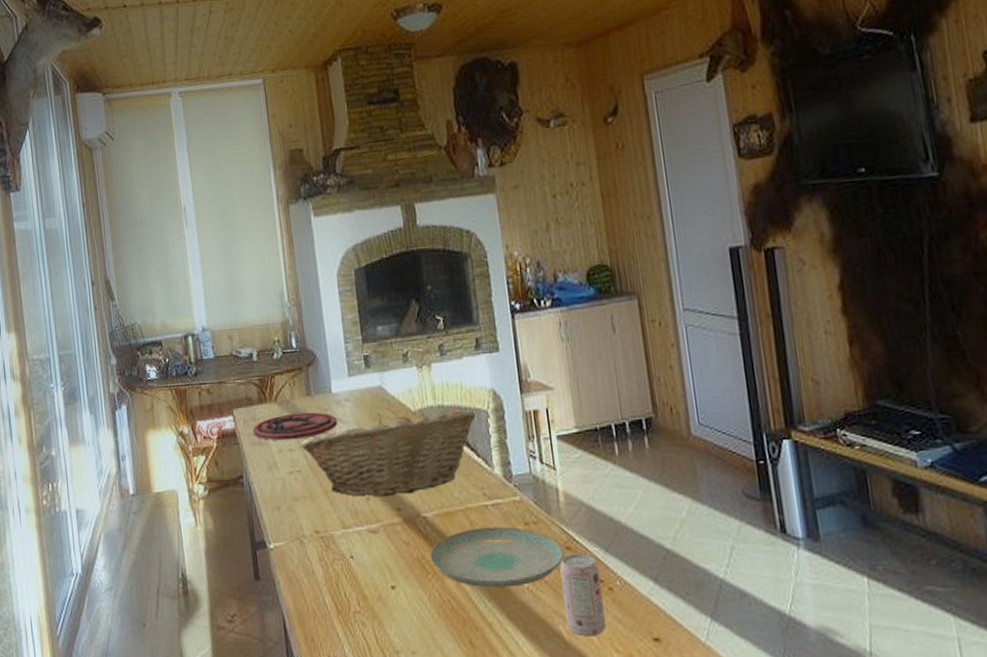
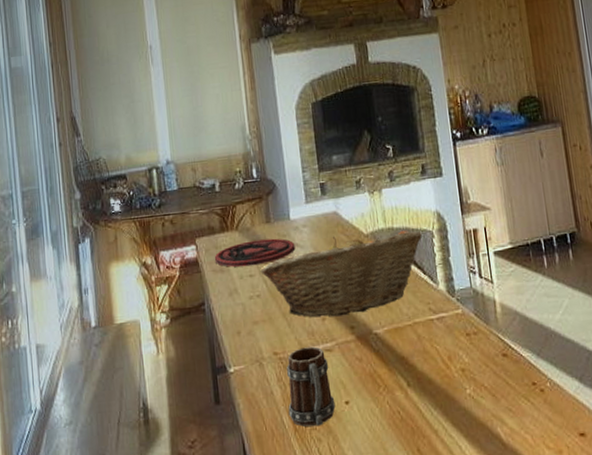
mug: none [329,527,381,610] -> present [287,346,336,427]
plate: present [429,526,565,588] -> none [380,338,502,397]
beverage can: present [560,553,606,637] -> none [498,359,539,436]

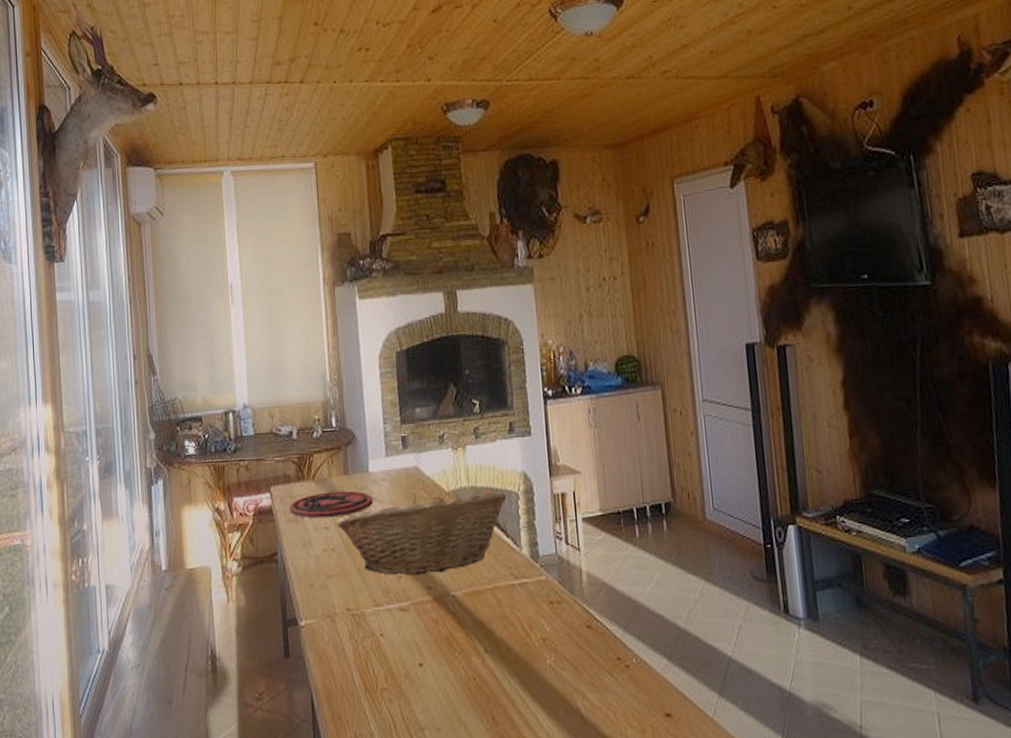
mug: present [287,346,336,427] -> none [359,605,409,687]

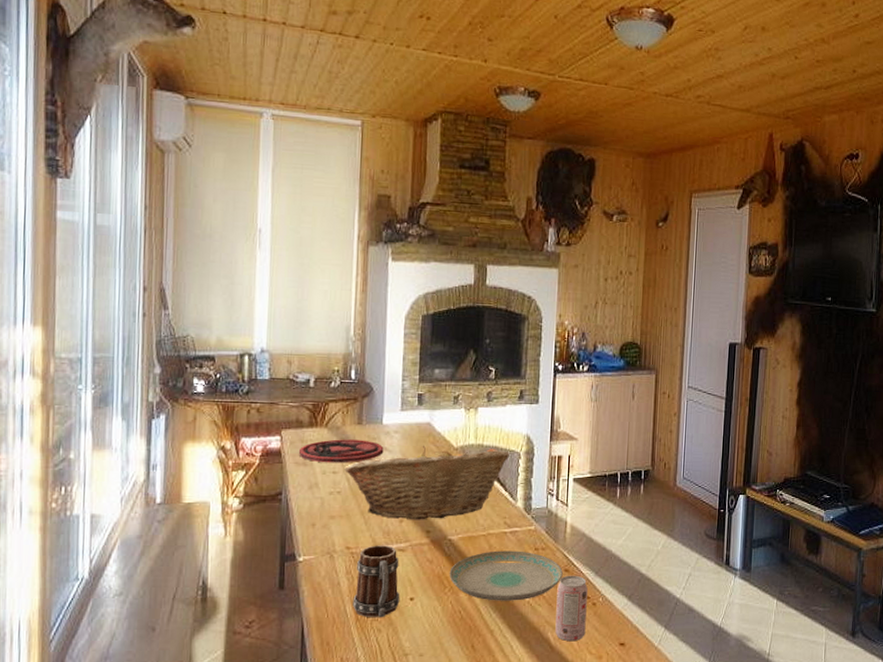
mug: none [359,605,409,687] -> present [353,545,400,618]
plate: none [457,605,586,665] -> present [449,550,563,601]
beverage can: none [581,632,622,713] -> present [555,575,588,642]

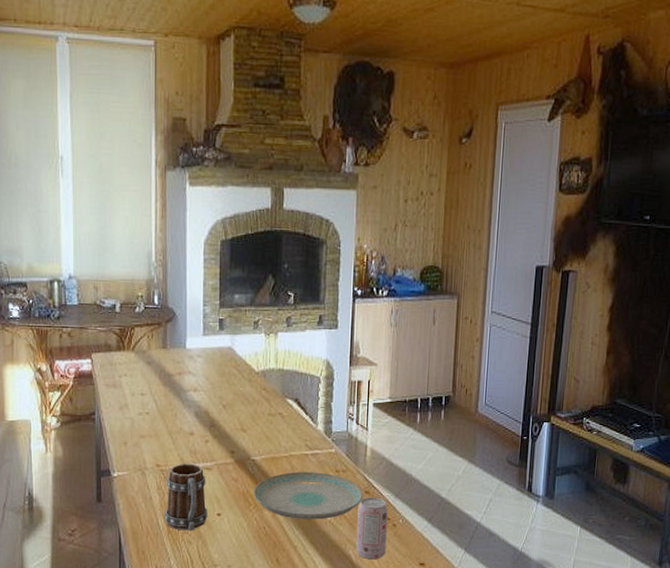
plate: present [298,439,384,463] -> none [108,362,188,386]
fruit basket: present [344,445,509,520] -> none [152,369,309,441]

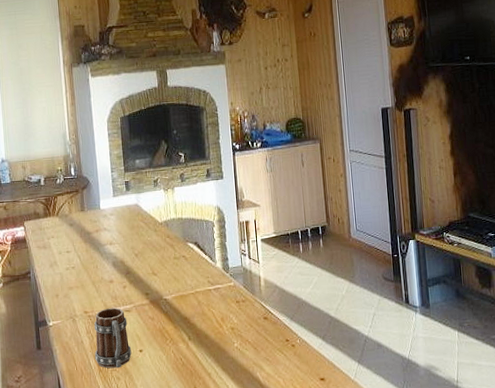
plate: present [253,471,363,520] -> none [168,304,263,349]
beverage can: present [356,497,388,560] -> none [259,322,289,380]

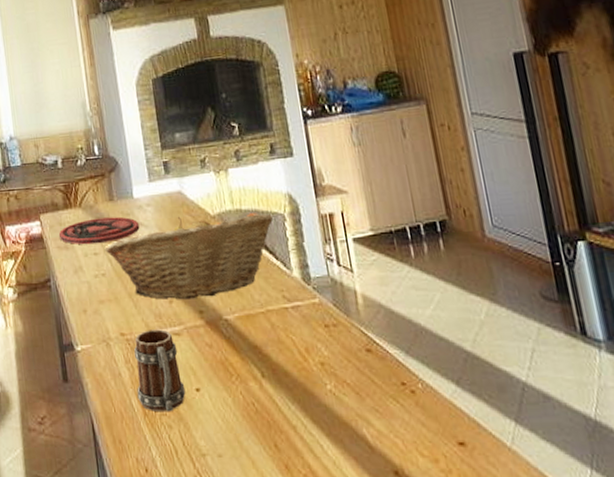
plate: none [39,223,104,245] -> present [58,216,140,245]
fruit basket: none [75,220,205,285] -> present [104,213,273,300]

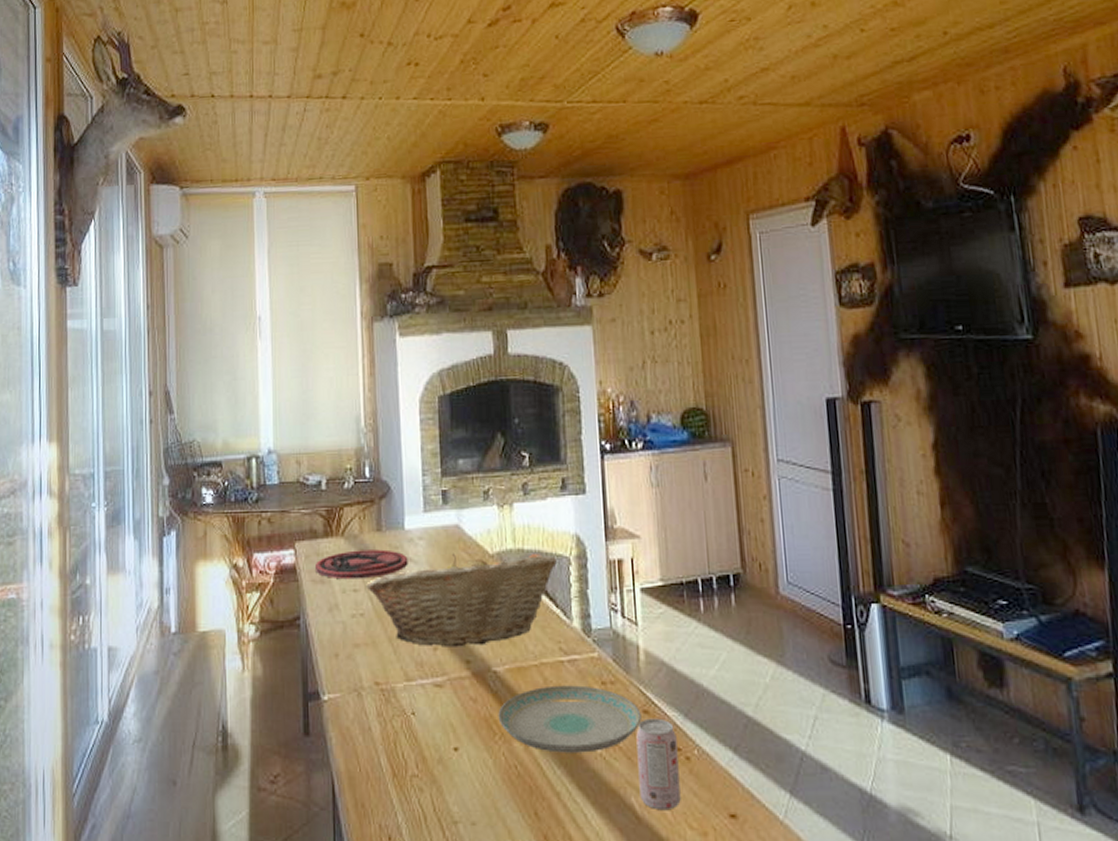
mug: present [134,329,186,412] -> none [387,679,442,774]
plate: none [232,329,366,390] -> present [498,685,642,753]
beverage can: none [361,356,410,440] -> present [636,718,681,811]

